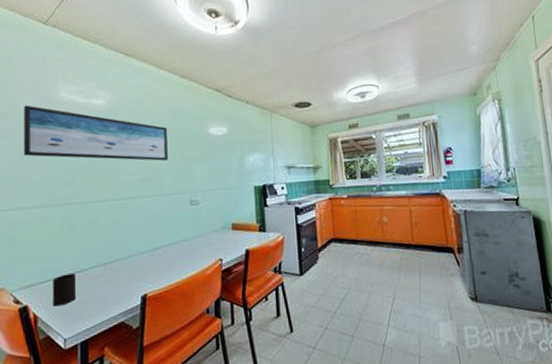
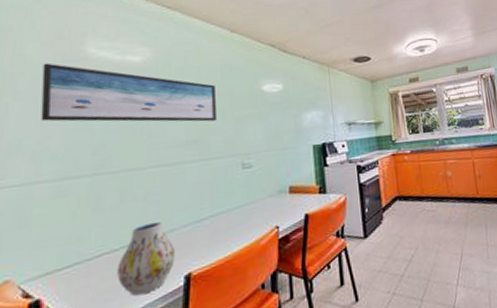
cup: present [53,273,77,307] -> none [73,255,105,298]
vase: none [87,247,134,310] -> present [117,221,176,296]

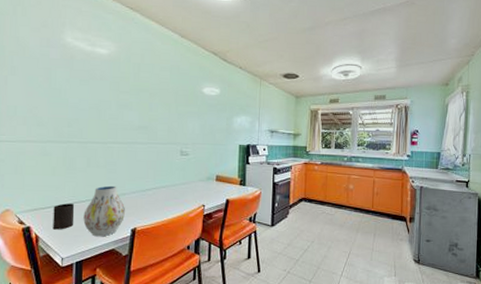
wall art: present [41,63,216,122] -> none [30,46,164,113]
cup: none [73,255,105,298] -> present [52,203,75,230]

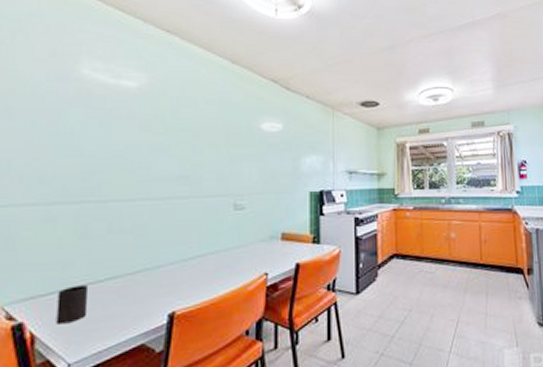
vase: present [83,185,126,237] -> none [100,256,161,329]

